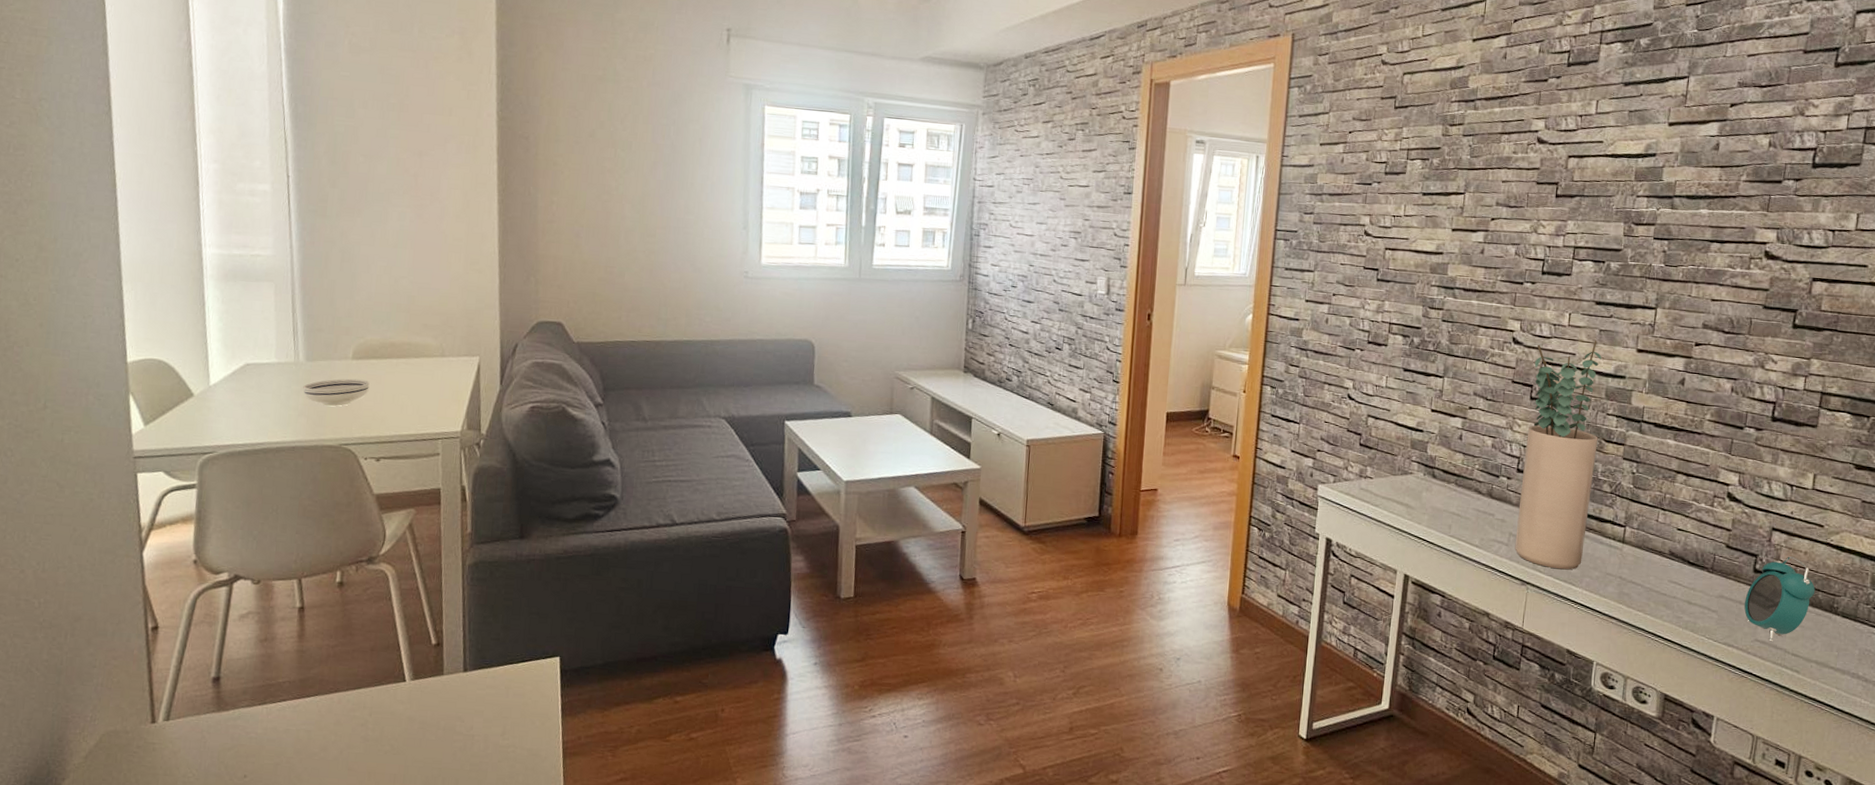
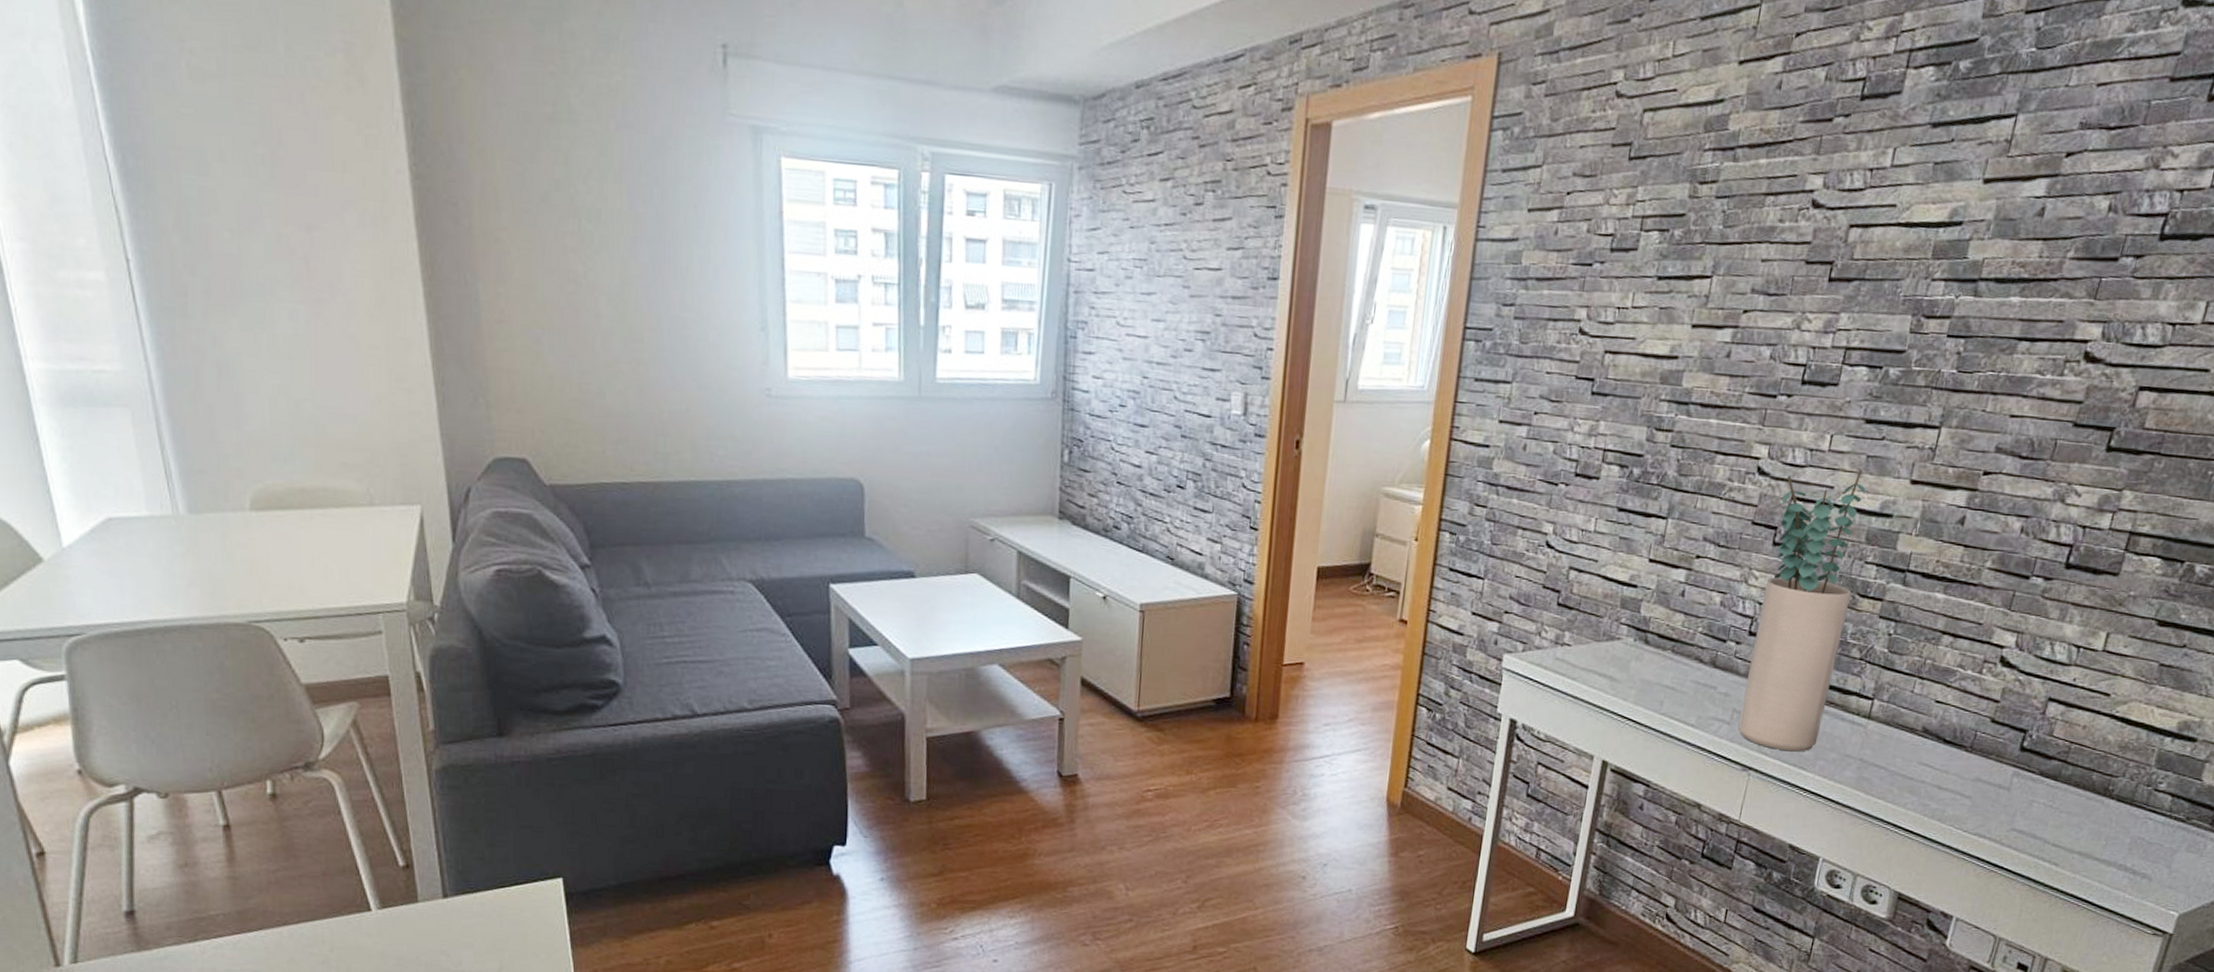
bowl: present [303,378,370,407] -> none [189,536,278,573]
alarm clock: present [1744,555,1816,643] -> none [2003,730,2090,832]

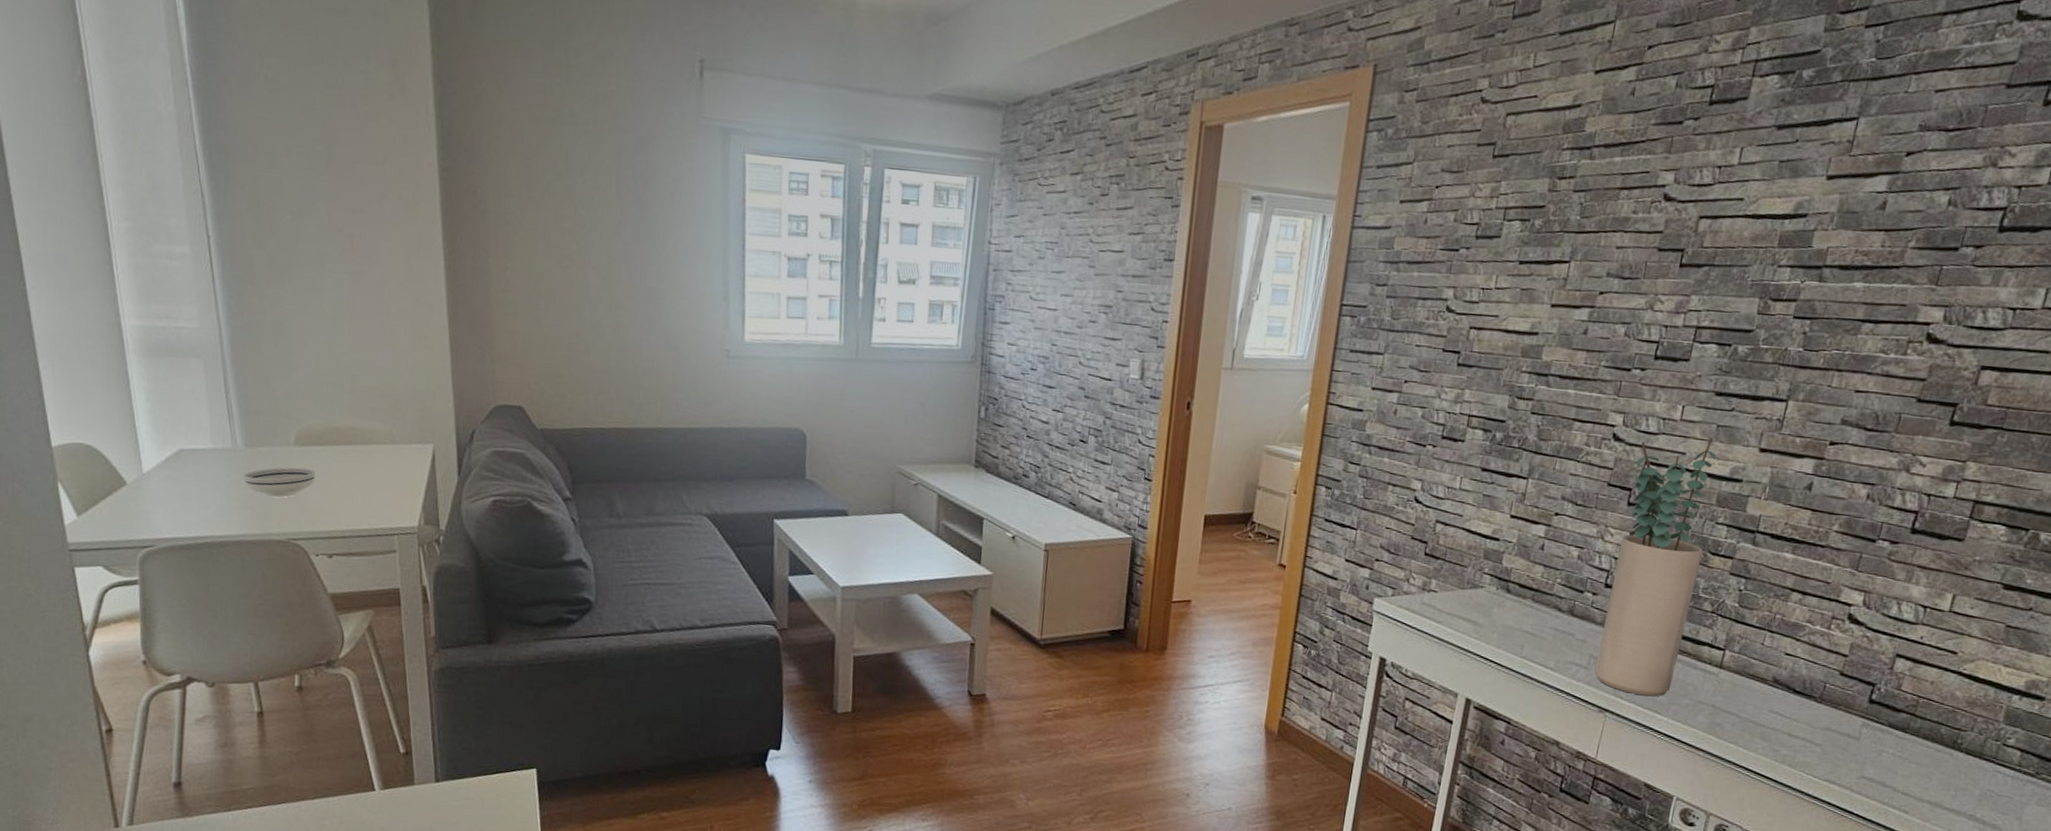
bowl: none [189,536,278,573] -> present [243,467,315,498]

